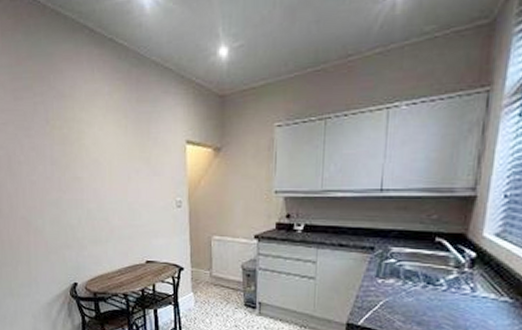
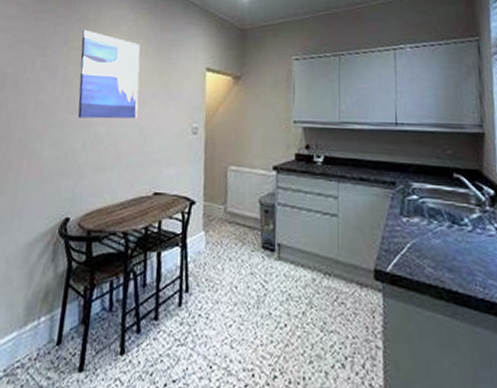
wall art: none [61,106,124,196] -> present [77,29,141,119]

